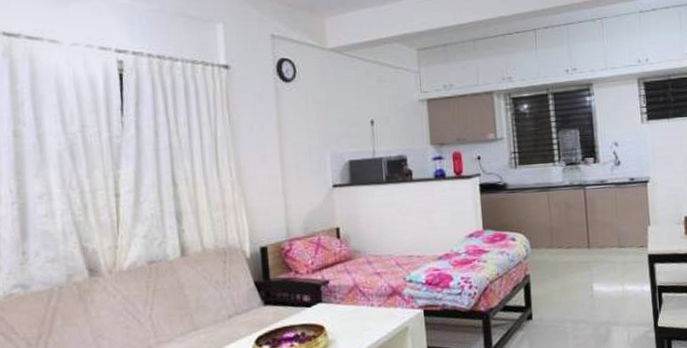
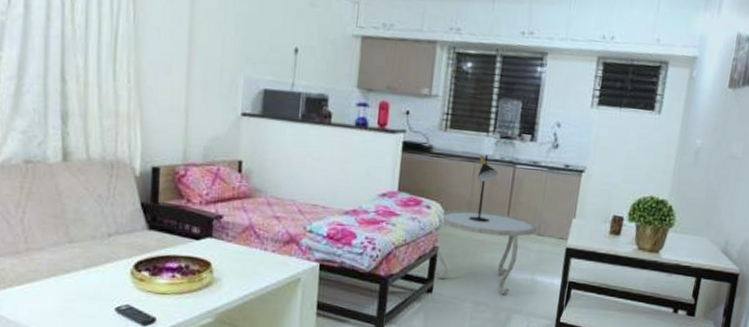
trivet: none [523,233,617,310] -> present [434,210,537,295]
table lamp: none [551,182,572,245] -> present [469,154,498,223]

